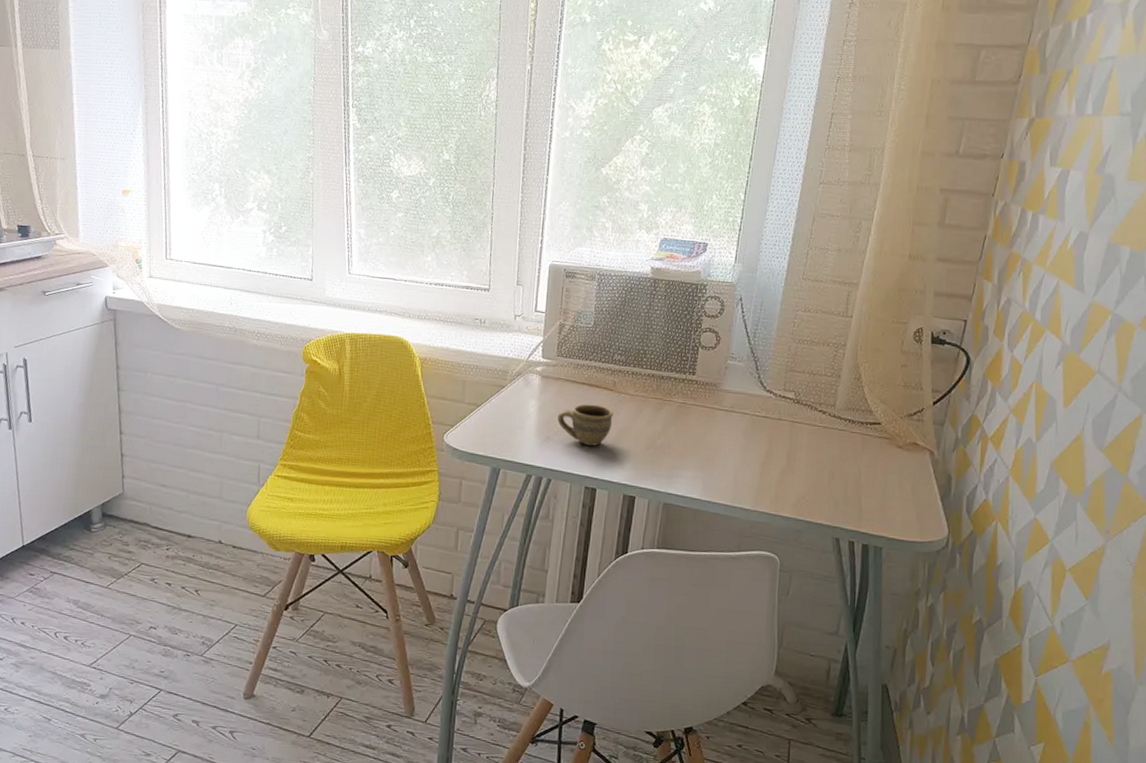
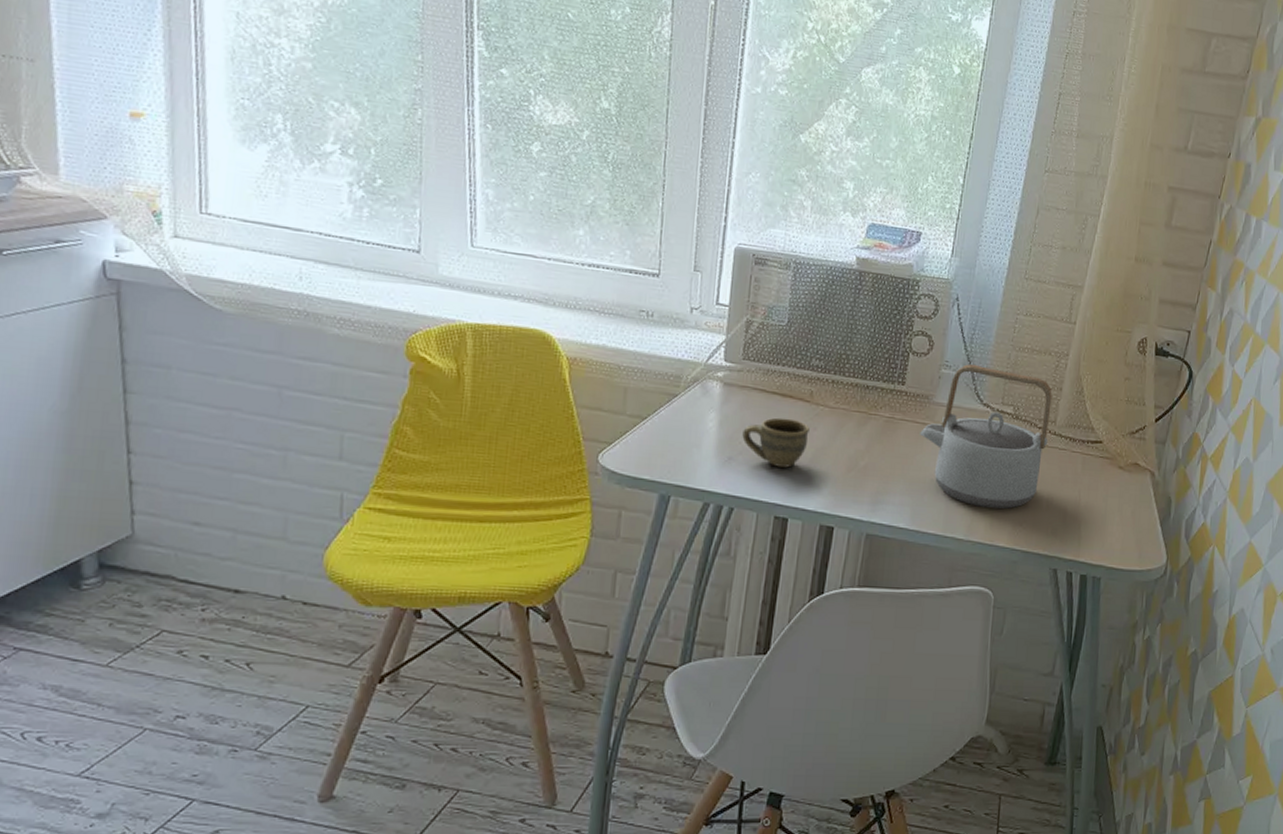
teapot: none [709,356,831,484] -> present [920,364,1052,510]

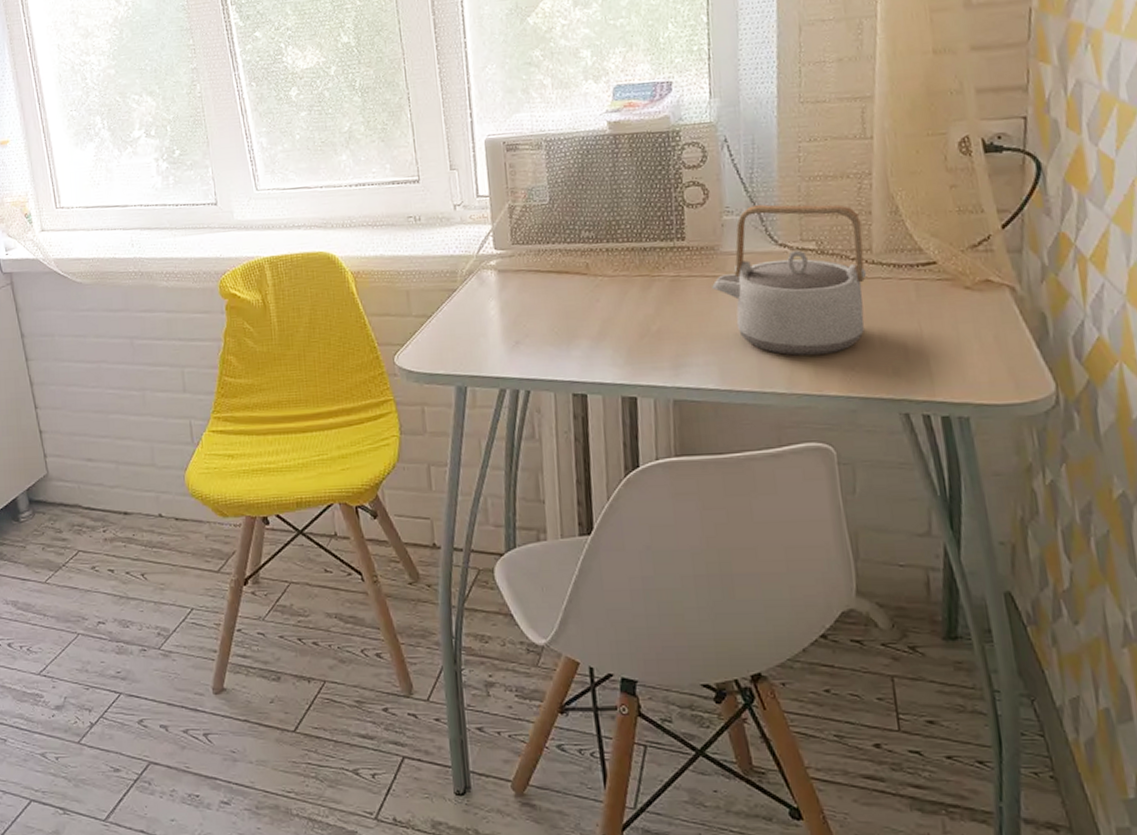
cup: present [742,417,810,468] -> none [525,294,593,344]

